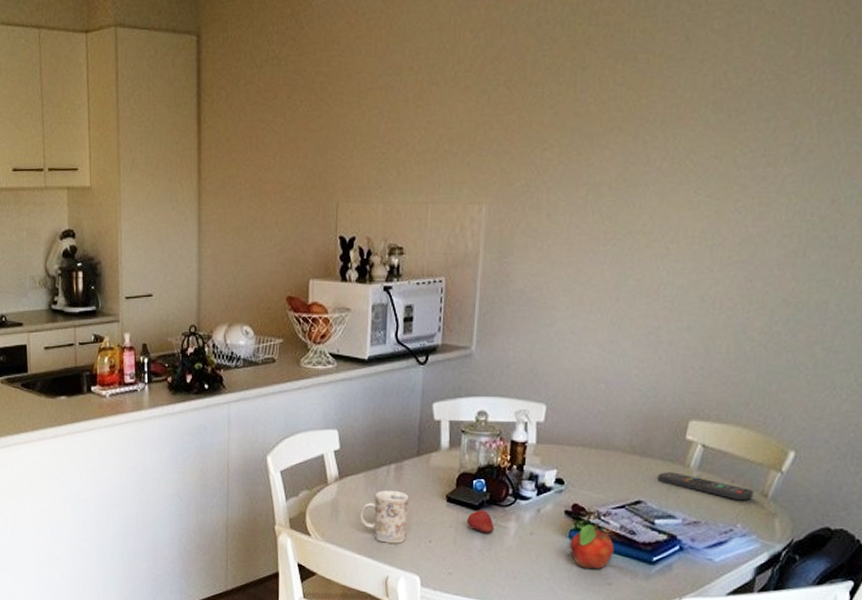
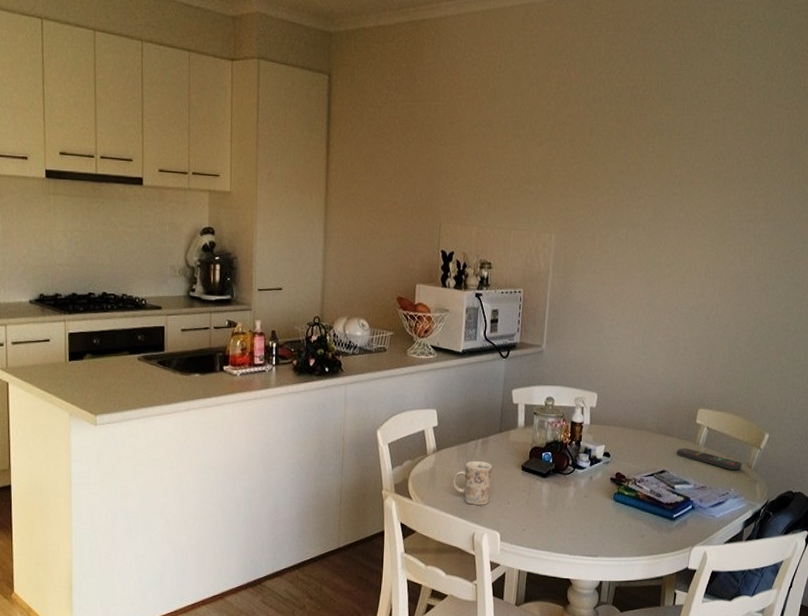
fruit: present [467,510,494,533] -> none [537,477,558,496]
fruit: present [569,522,615,569] -> none [614,487,646,524]

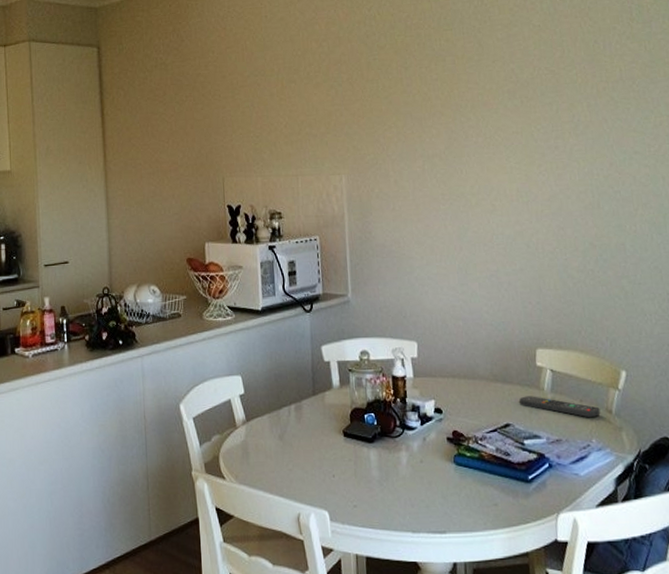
mug: present [453,461,493,505] -> none [268,430,312,481]

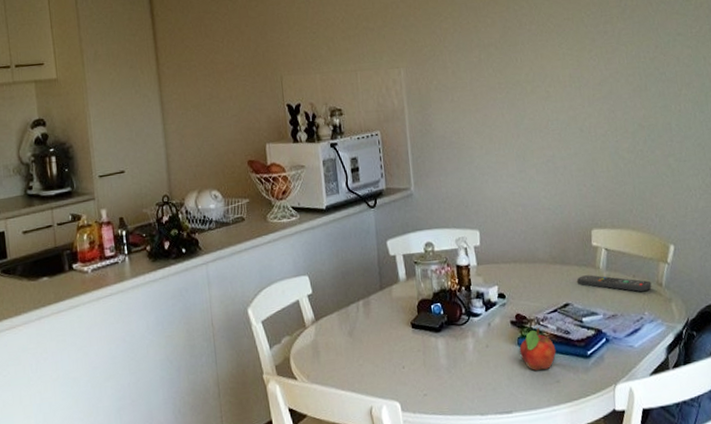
fruit: none [455,447,495,491] -> present [519,327,556,370]

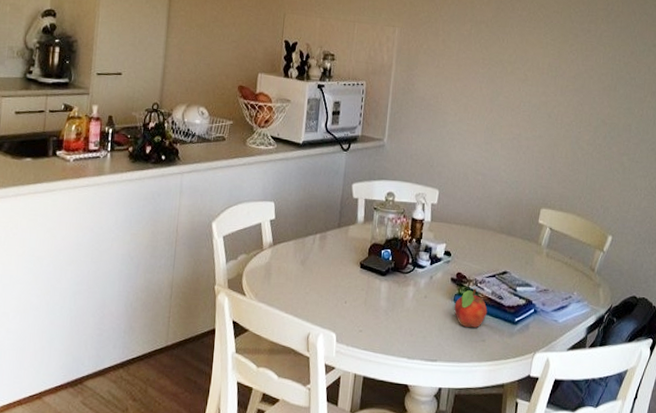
remote control: present [577,274,652,292] -> none [519,248,585,274]

